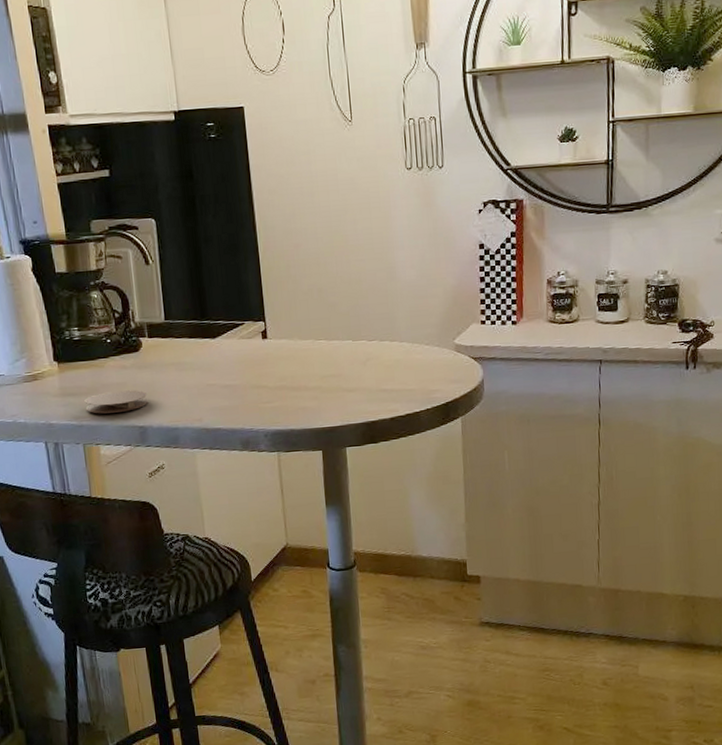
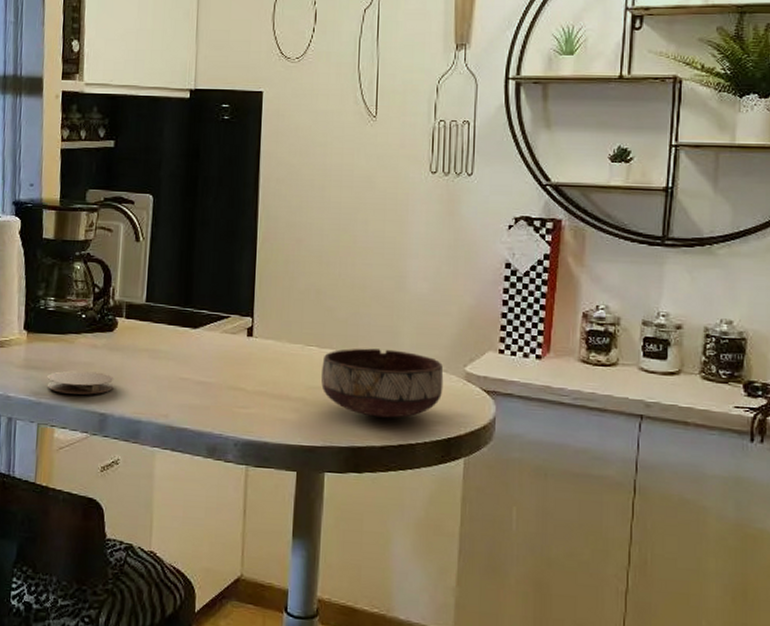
bowl: none [332,333,438,394] -> present [321,348,444,418]

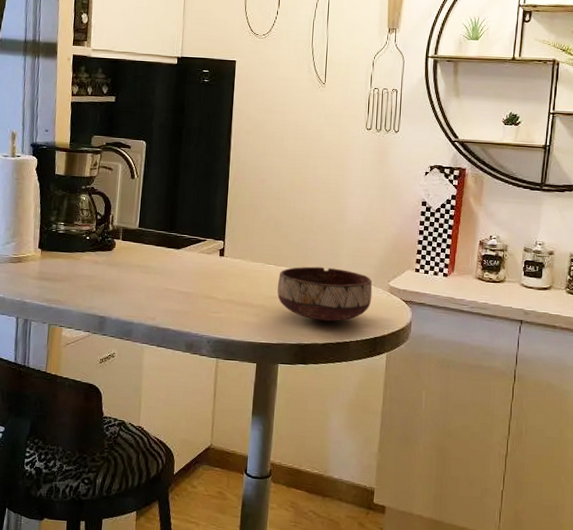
coaster: present [47,370,113,395] -> none [57,281,111,301]

